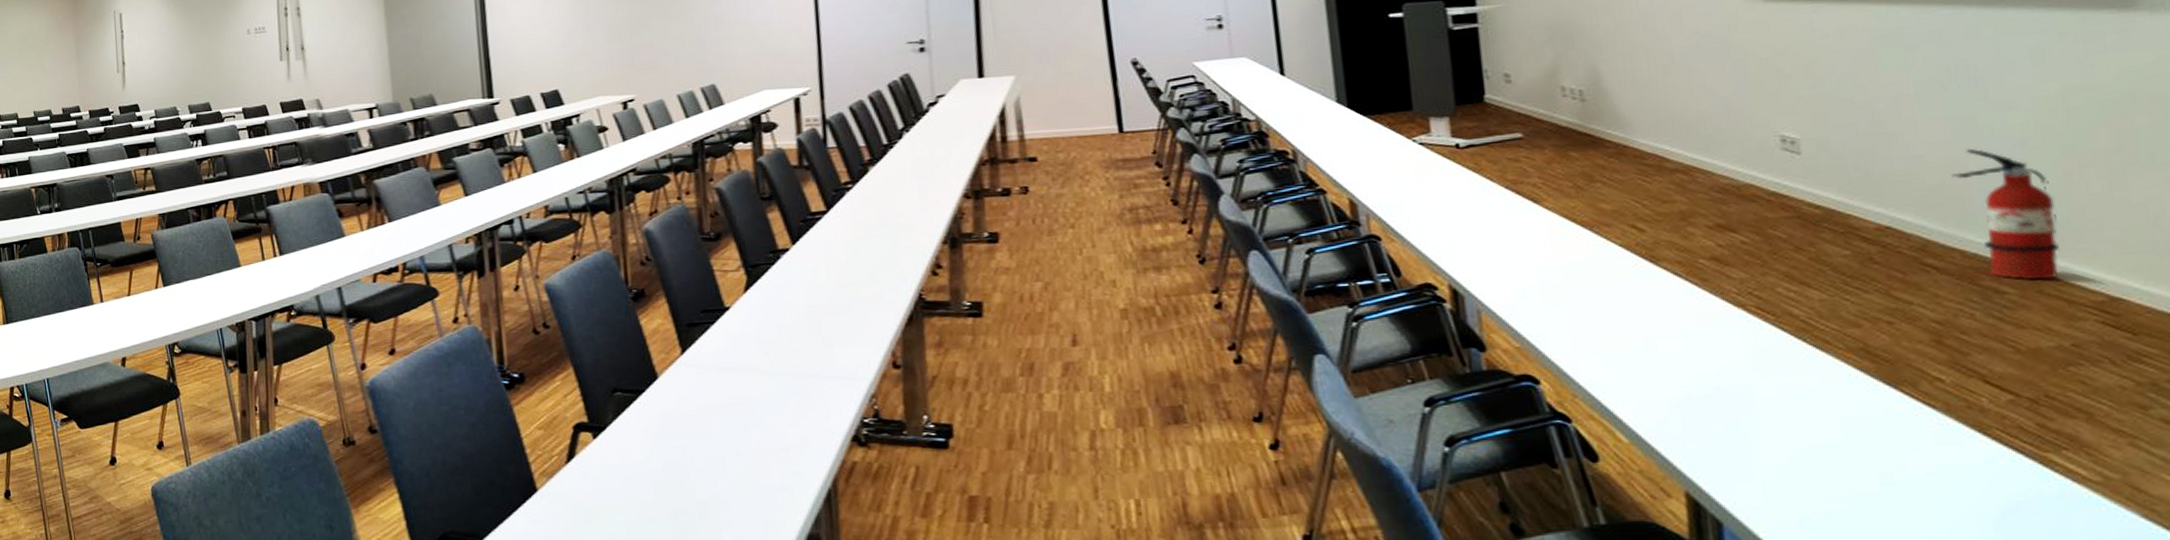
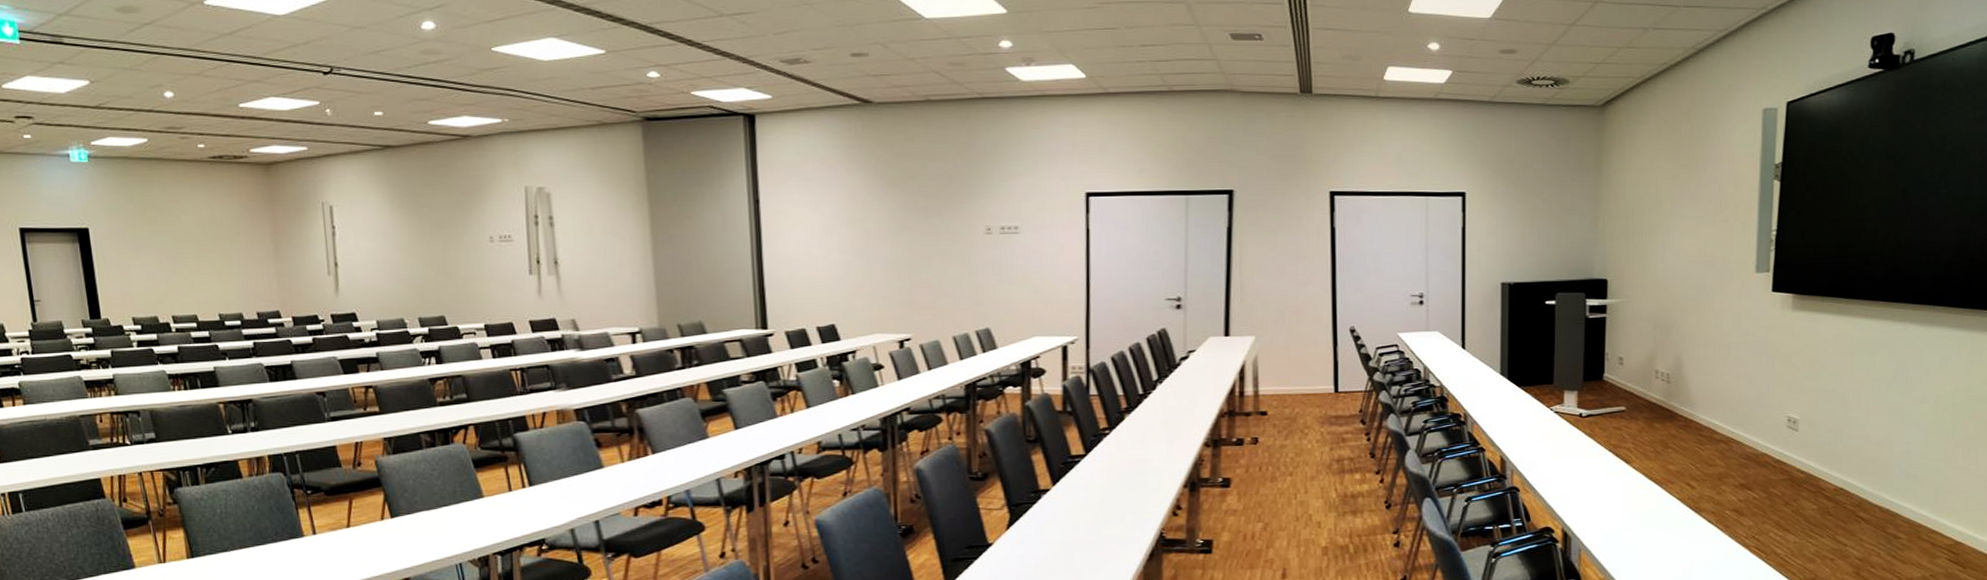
fire extinguisher: present [1951,148,2059,280] -> none [1883,431,1936,529]

